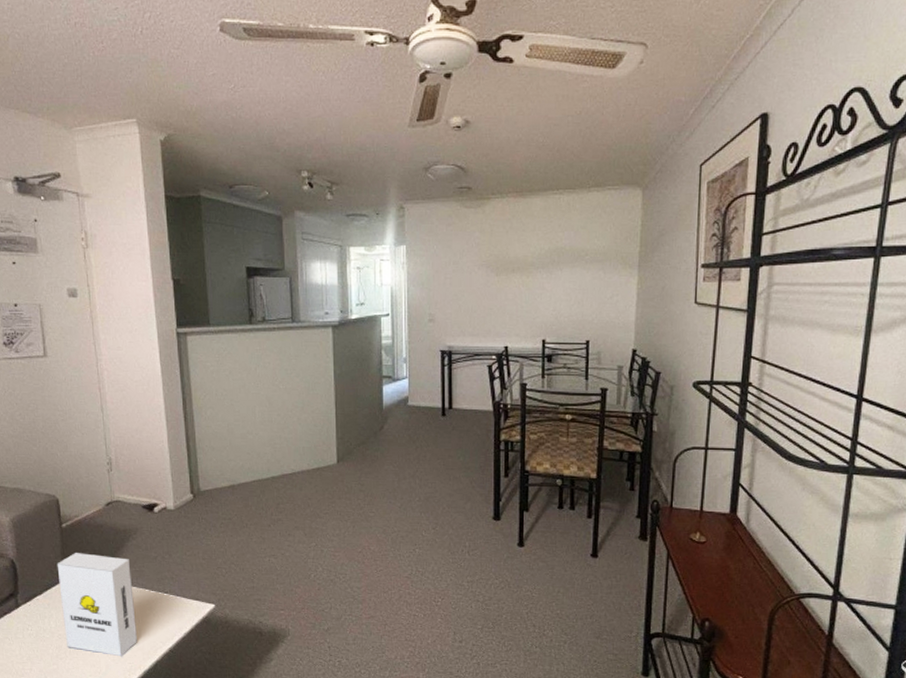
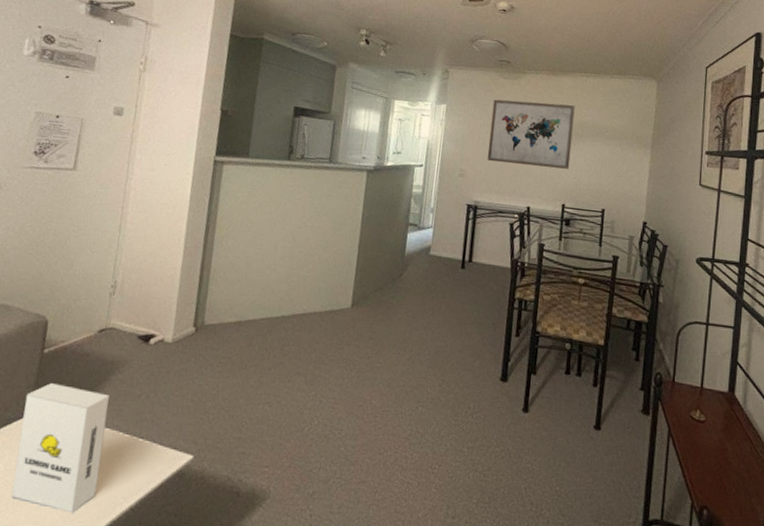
wall art: none [456,228,549,303] -> present [487,99,575,169]

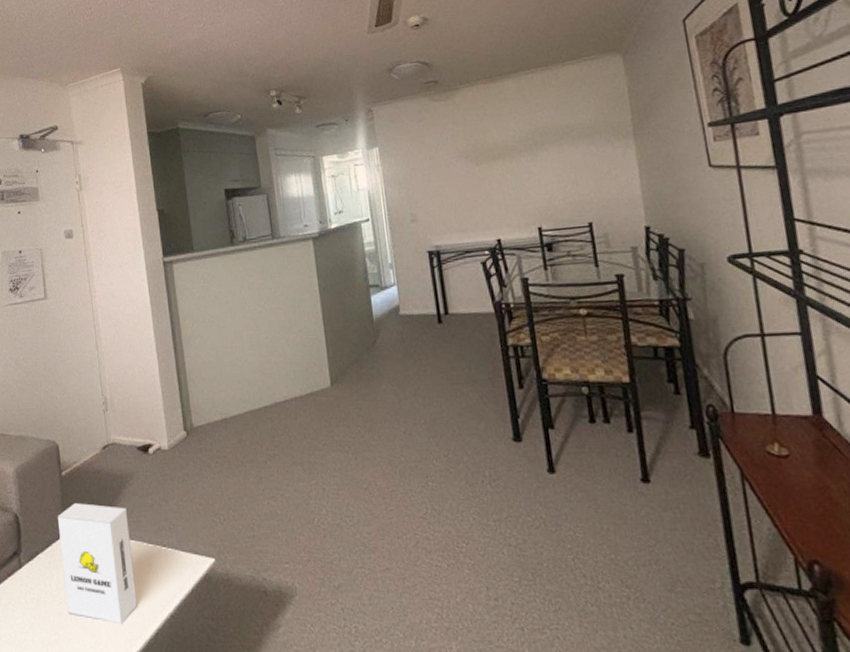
wall art: present [487,99,575,169] -> none [429,110,537,199]

